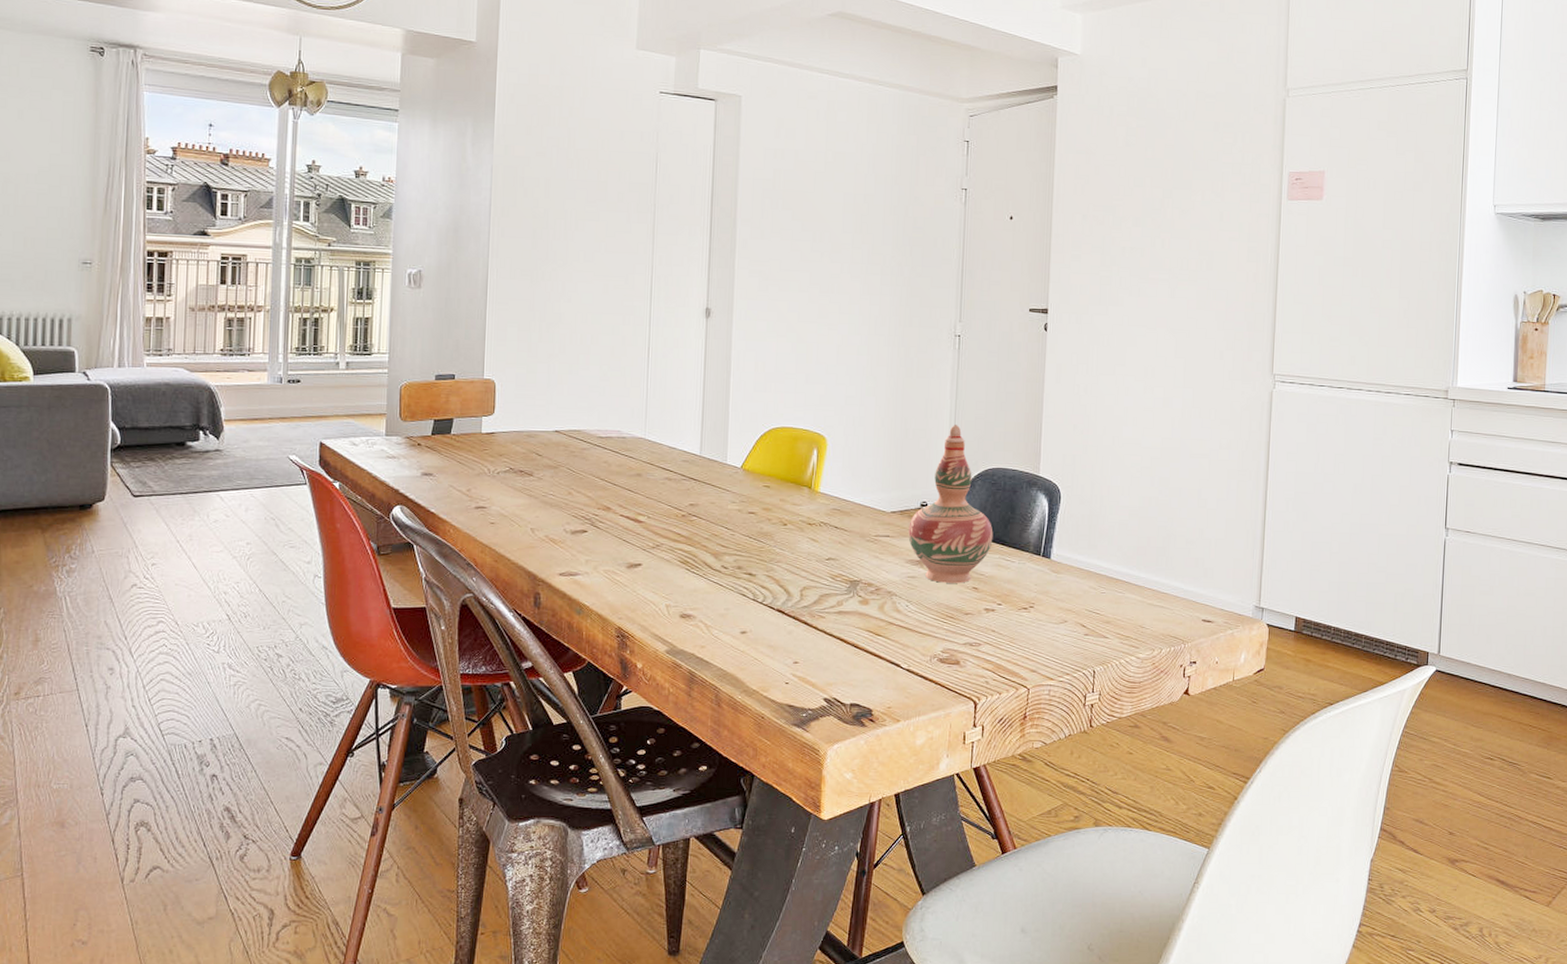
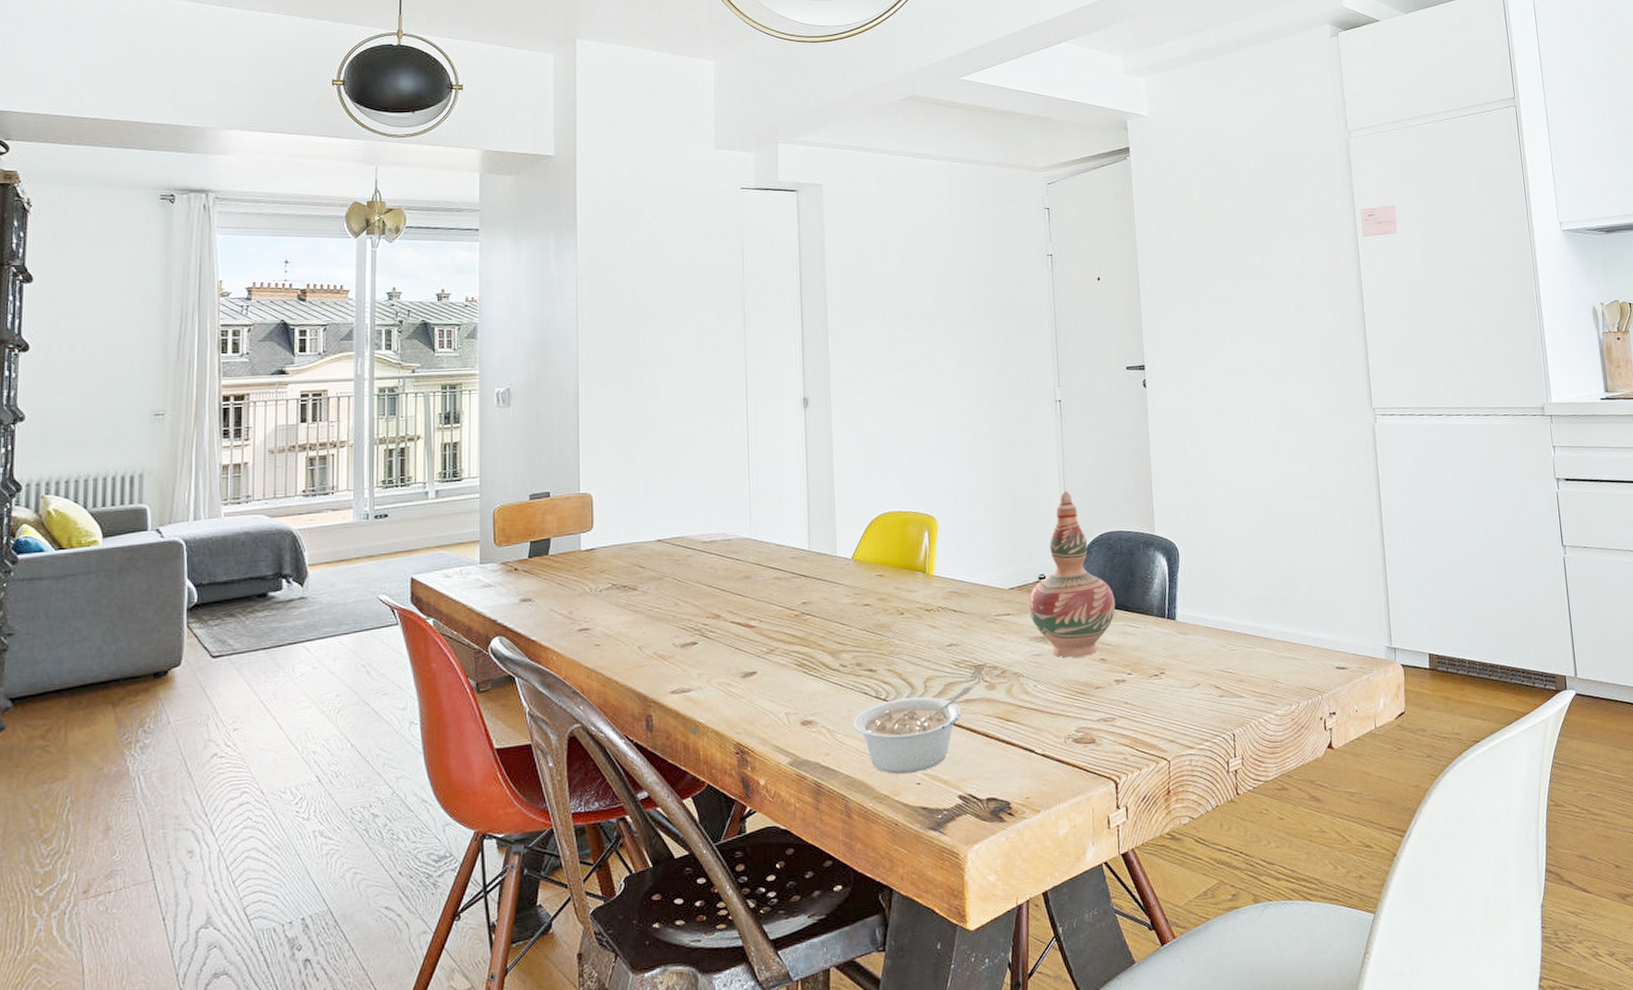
legume: none [730,599,846,673] -> present [853,686,972,775]

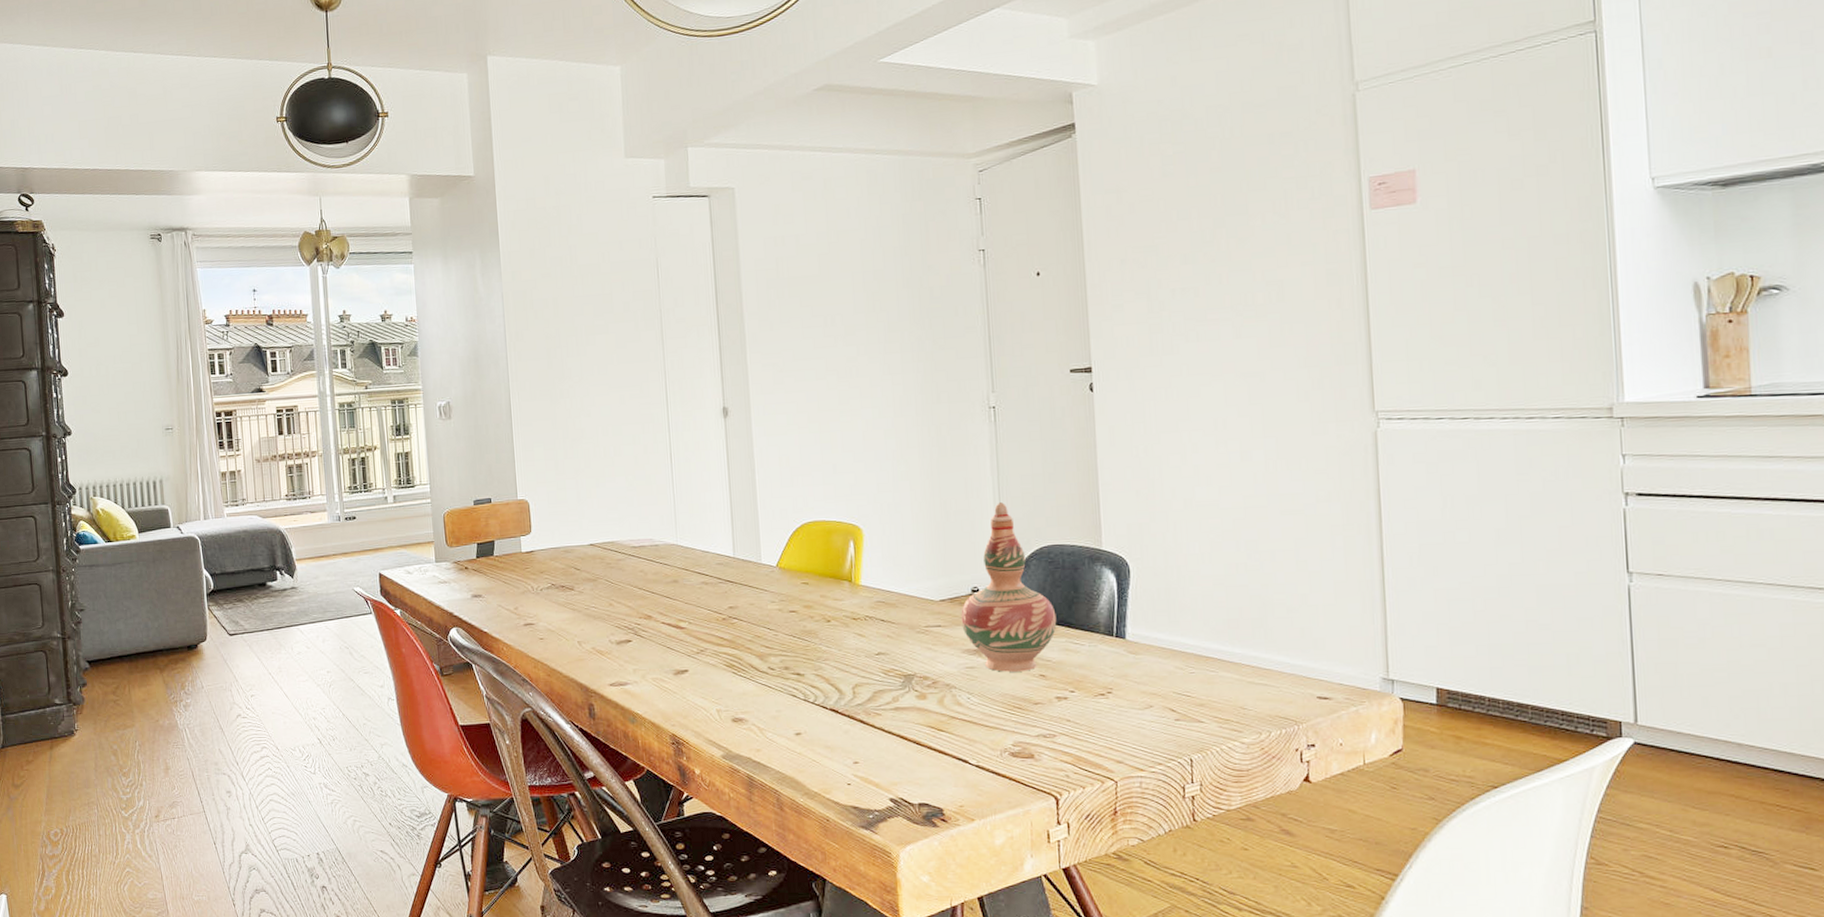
legume: present [853,686,972,775] -> none [783,695,902,775]

